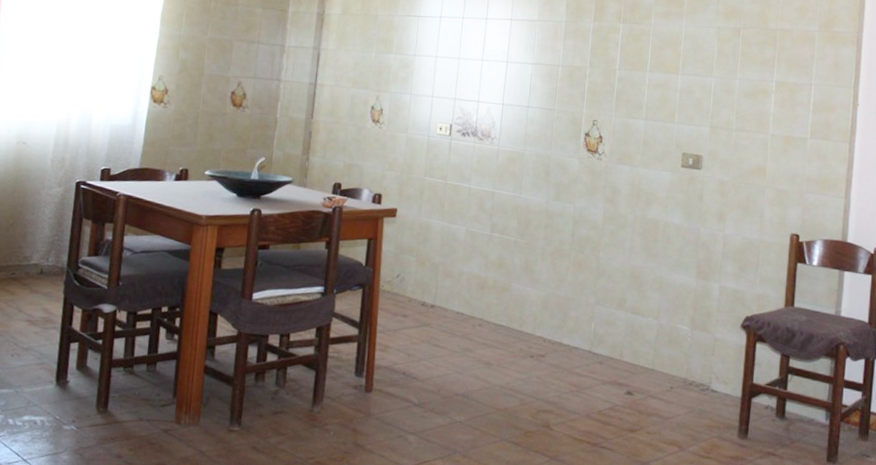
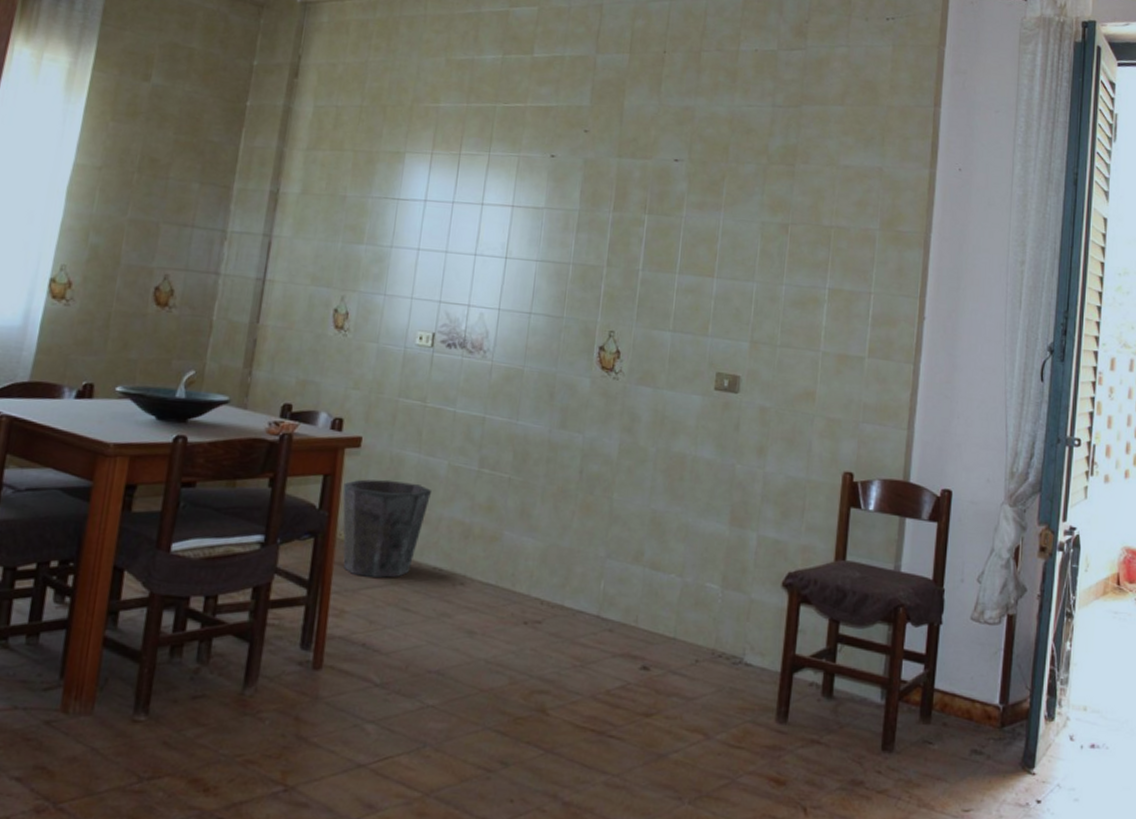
waste bin: none [383,242,453,321] -> present [343,479,431,578]

